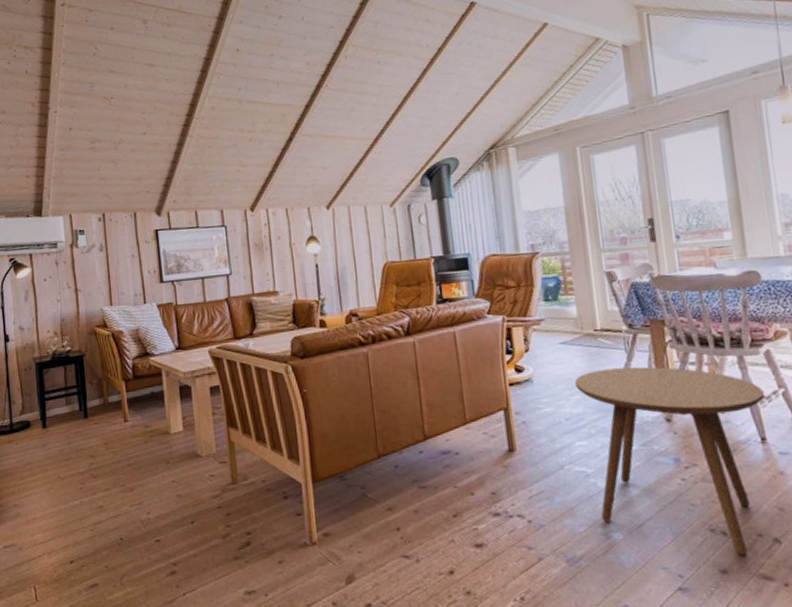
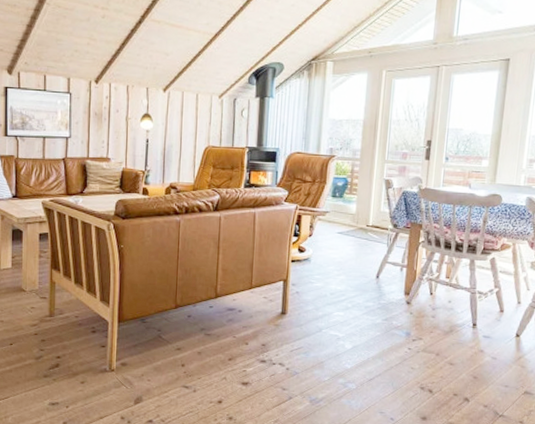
side table: present [575,366,765,556] -> none [342,258,484,409]

